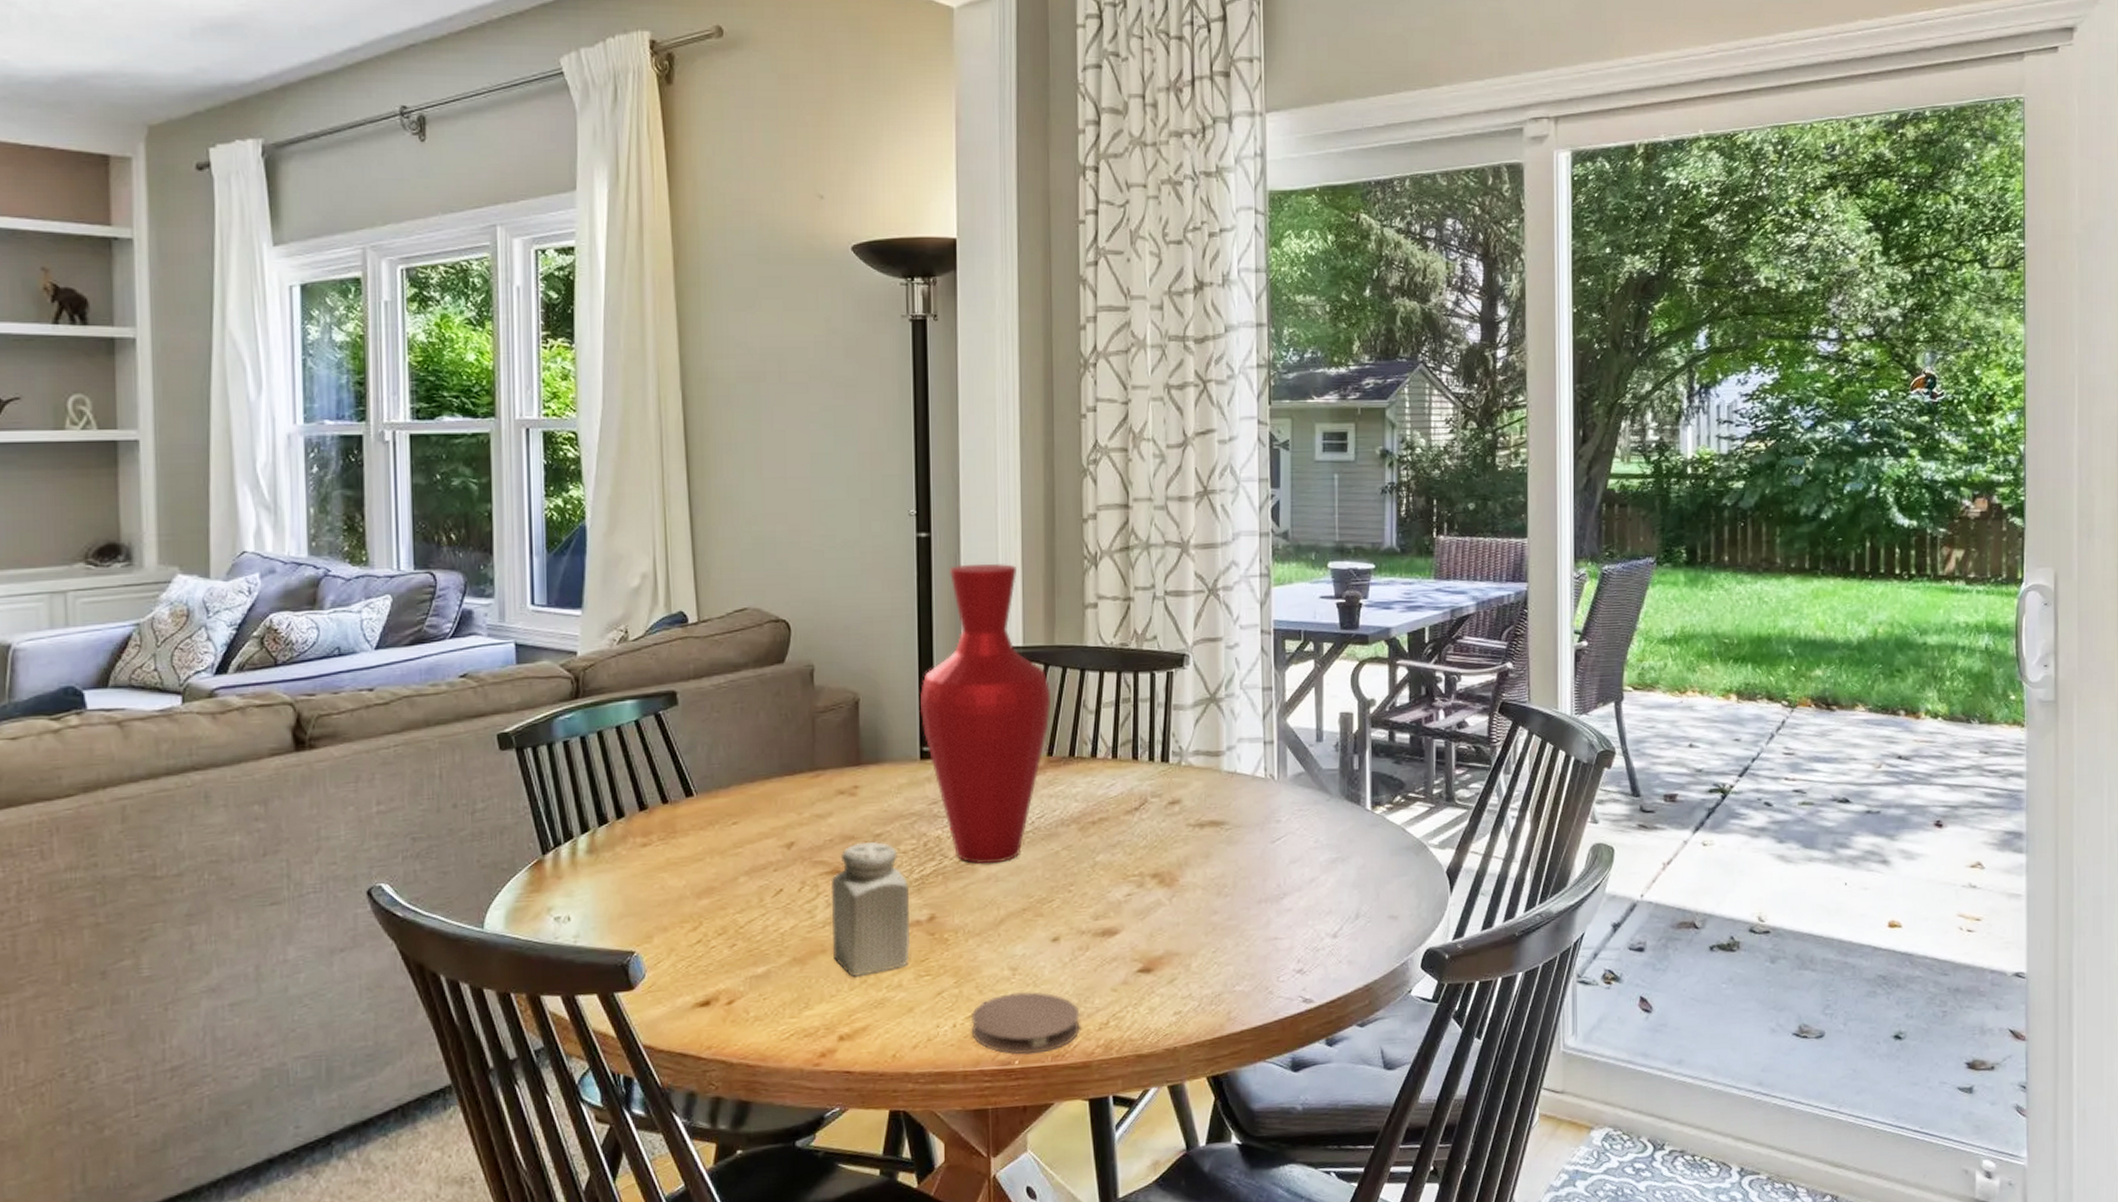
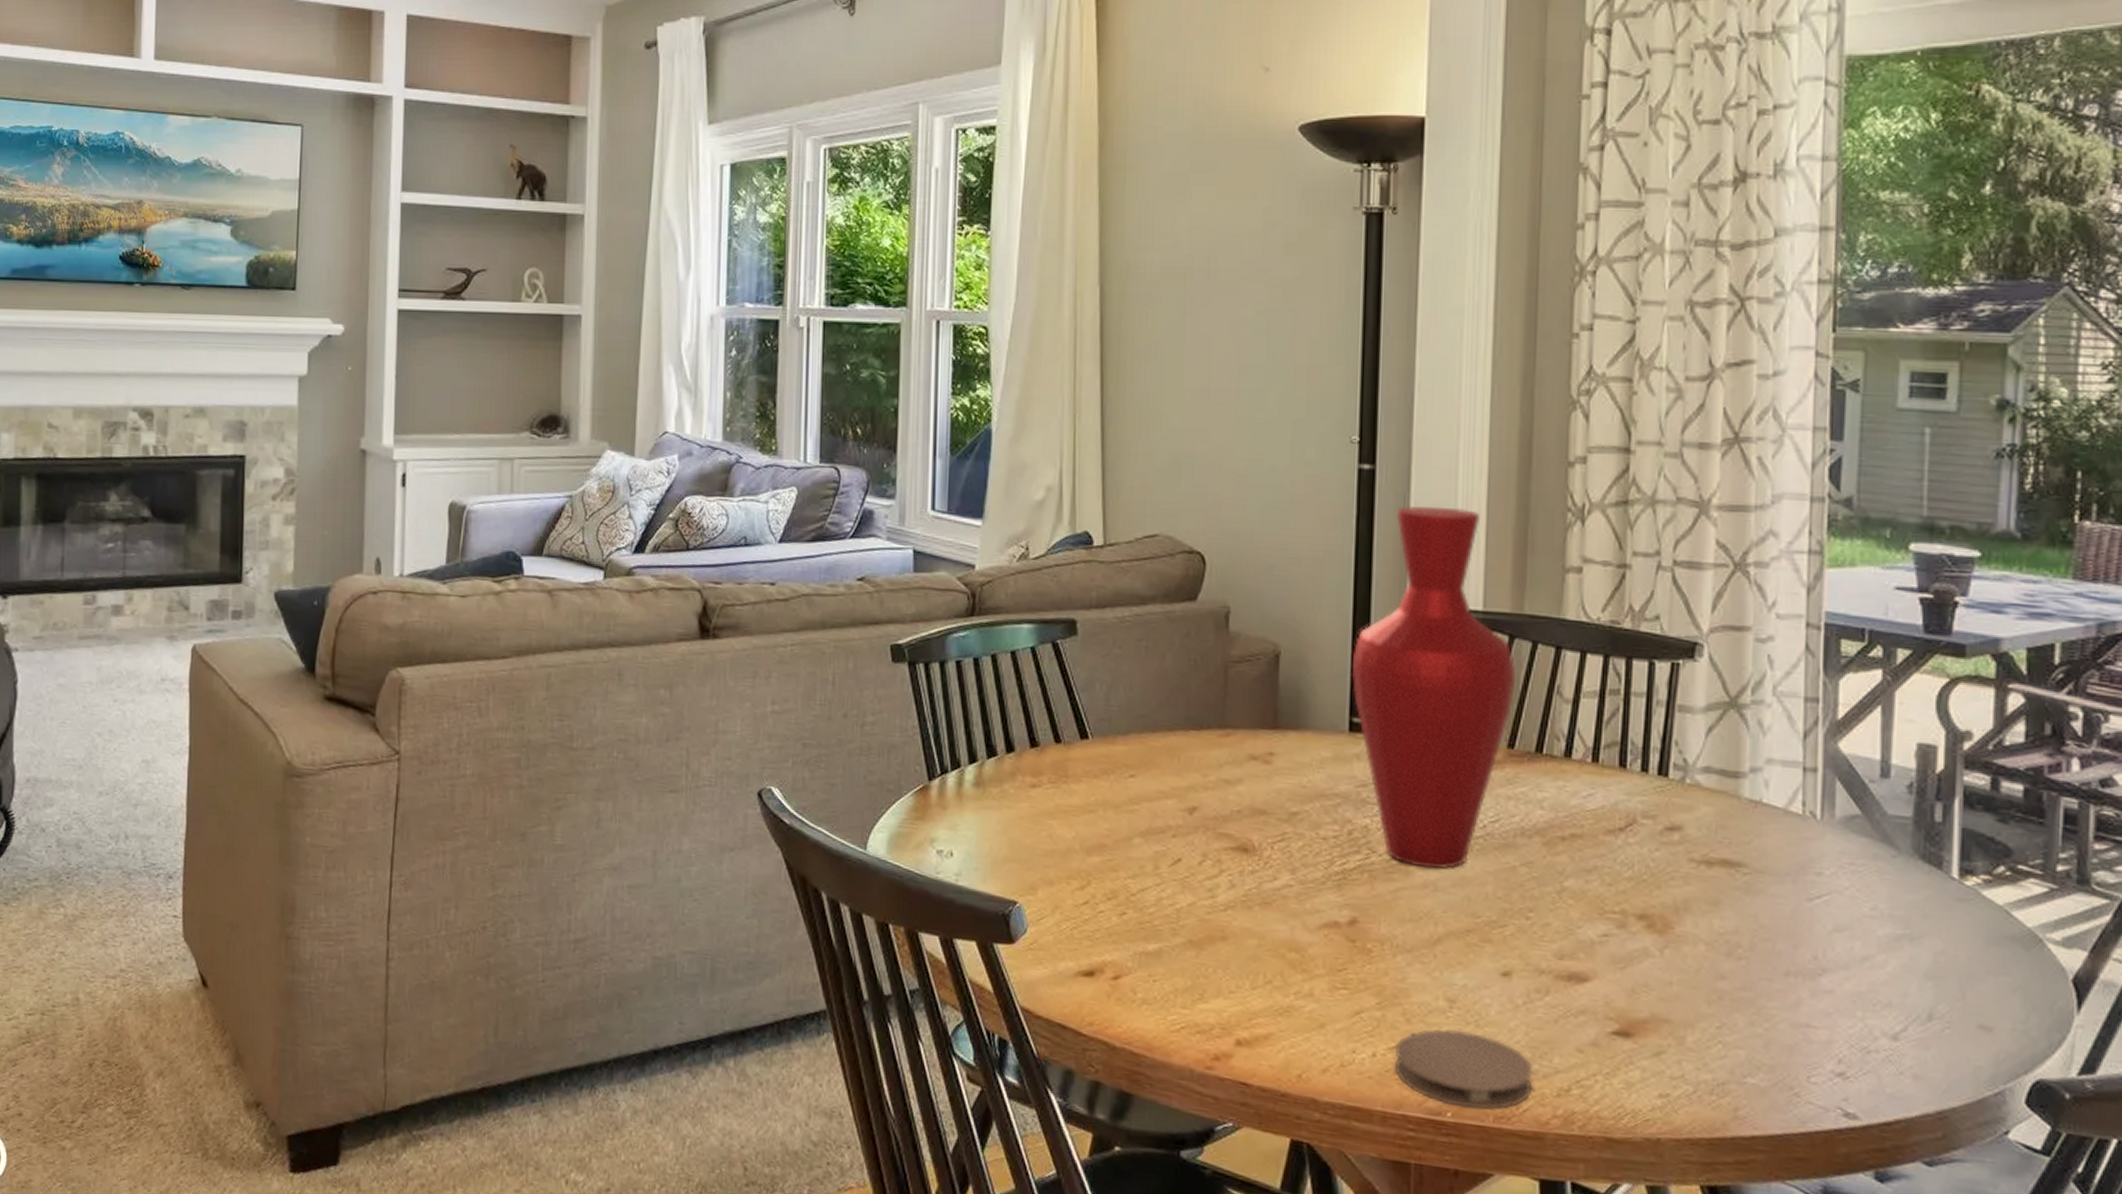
salt shaker: present [830,841,911,977] -> none [1235,819,1327,975]

